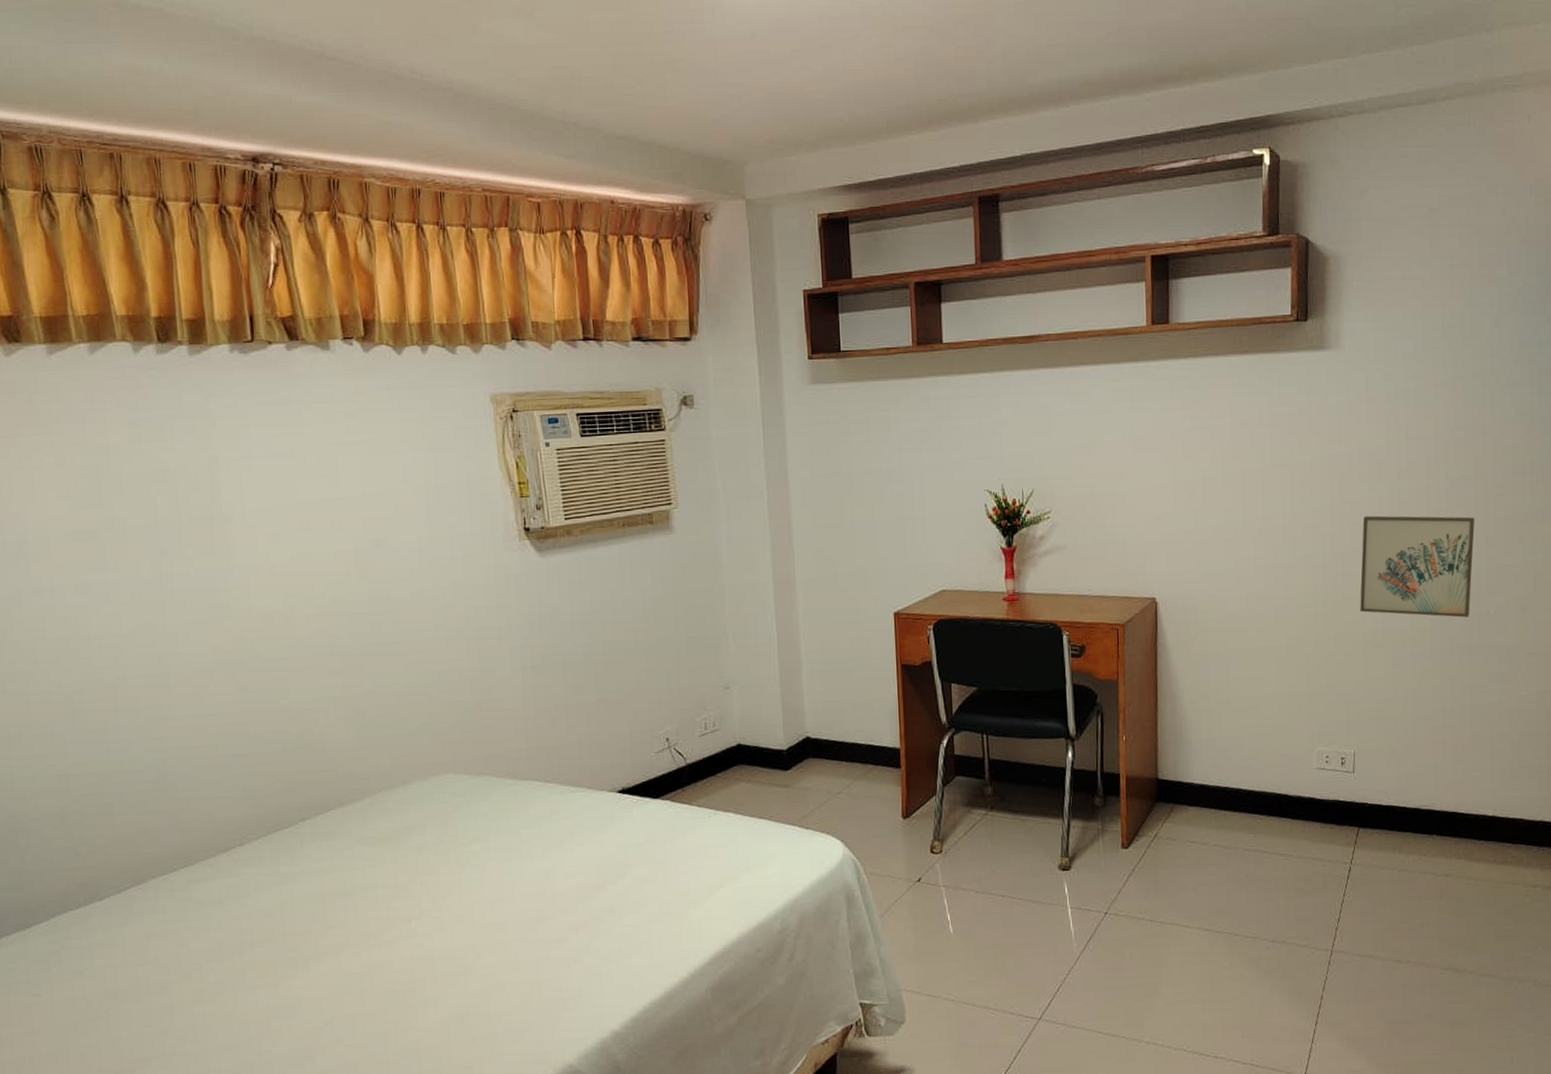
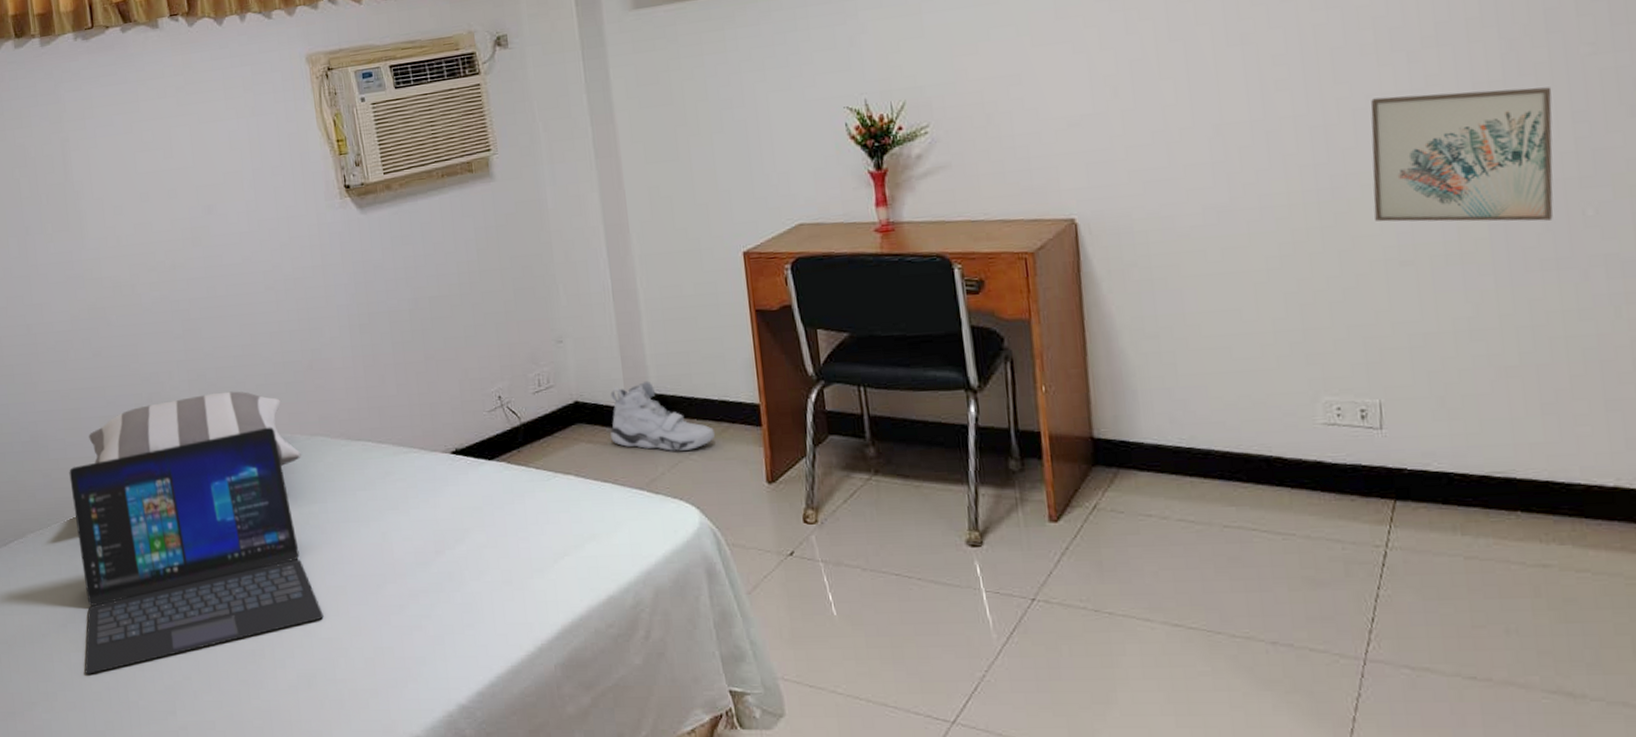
laptop: none [201,766,480,1026] -> present [69,427,324,674]
pillow: none [227,729,465,805] -> present [88,391,301,466]
sneaker: none [769,726,860,790] -> present [610,380,715,451]

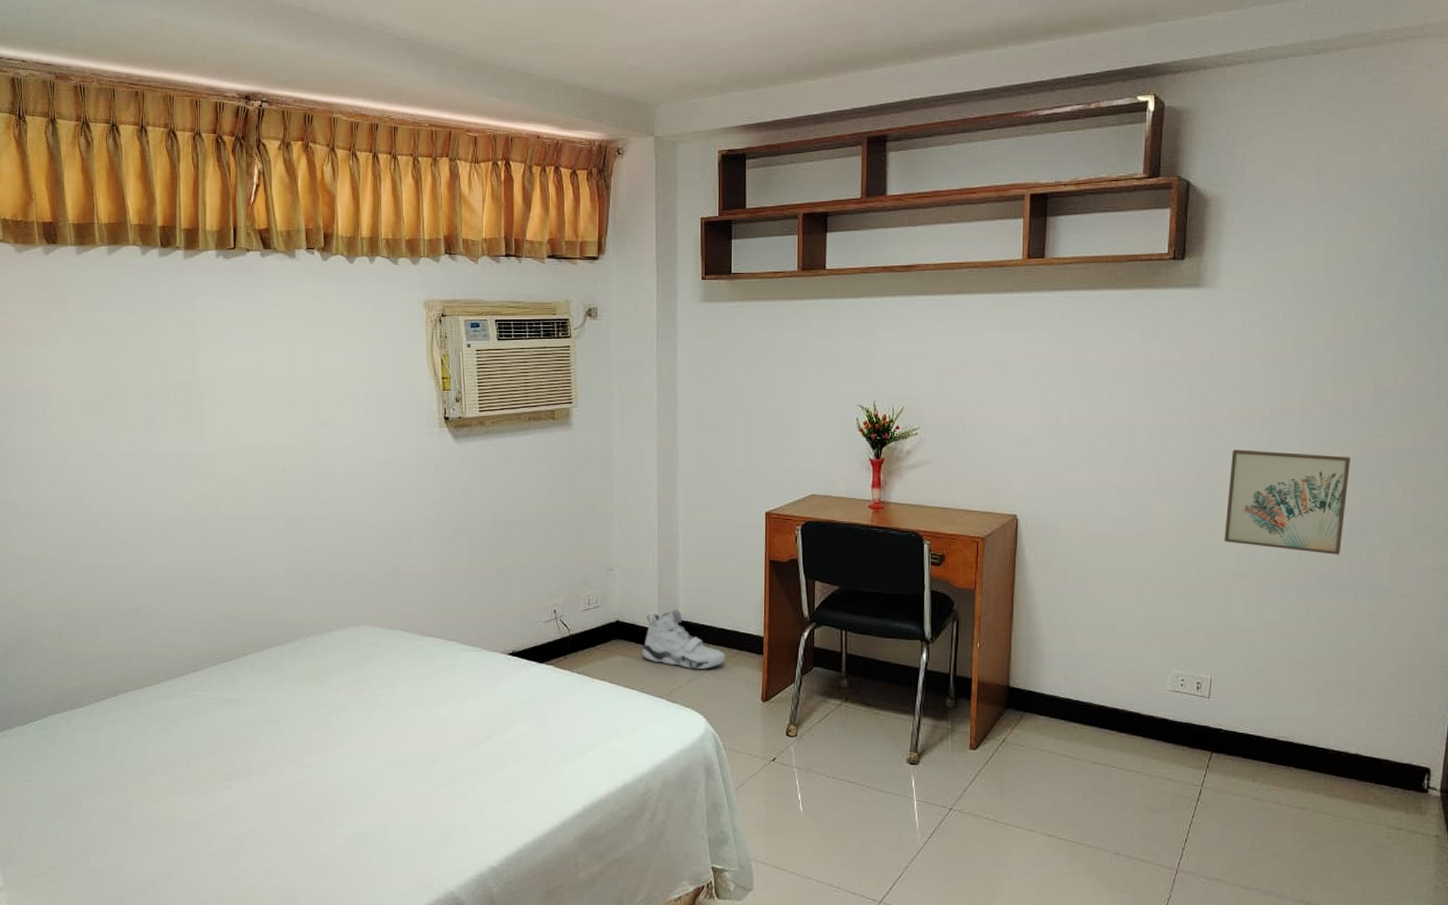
laptop: present [69,427,324,674] -> none [160,618,382,822]
pillow: present [88,391,301,466] -> none [188,583,379,652]

